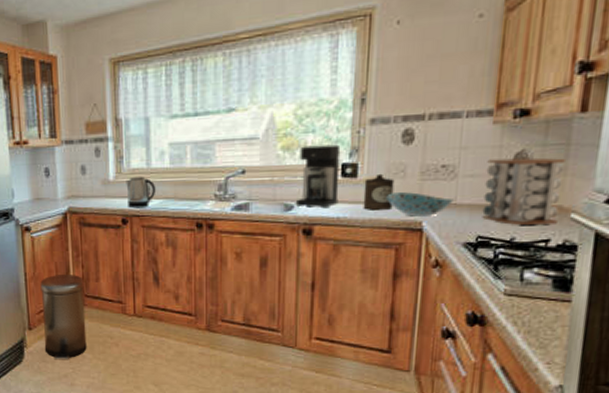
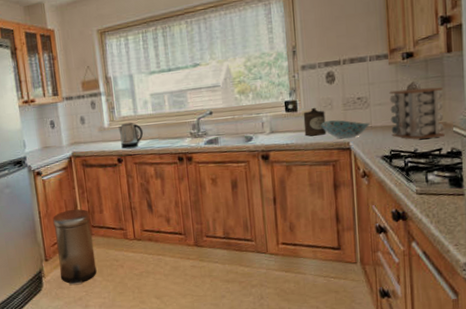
coffee maker: present [295,144,340,207] -> none [252,87,286,138]

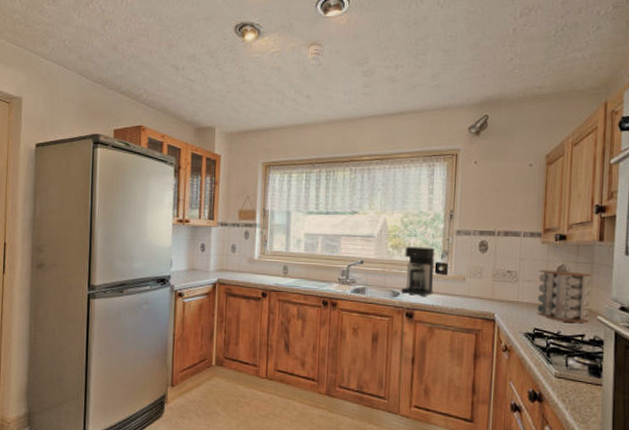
pedal bin: present [53,209,97,286] -> none [184,337,225,417]
kettle: present [118,122,144,150] -> none [268,257,292,285]
coffee maker: none [252,87,286,138] -> present [400,246,435,296]
canister: present [303,107,327,136] -> none [451,273,474,302]
bowl: present [320,120,371,139] -> none [467,289,518,311]

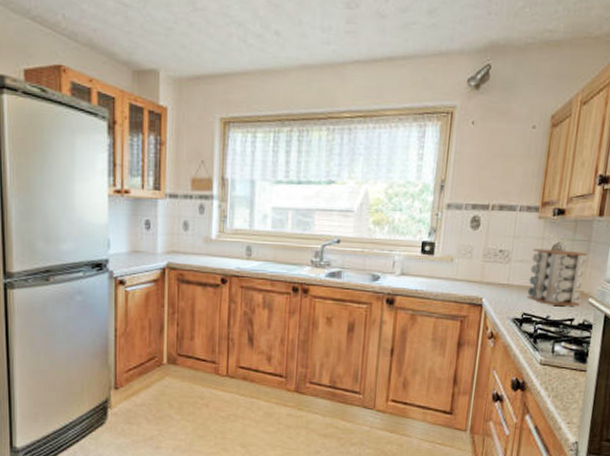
coffee maker: present [400,246,435,296] -> none [381,222,421,280]

